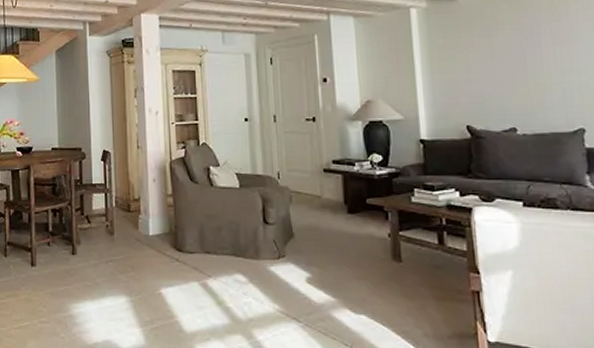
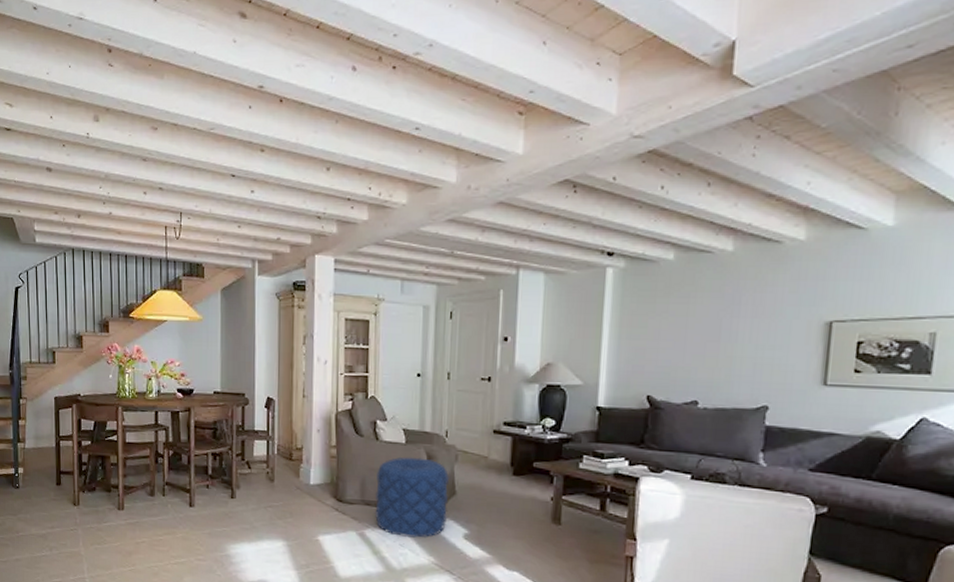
pouf: none [214,201,289,285] -> present [375,456,449,538]

